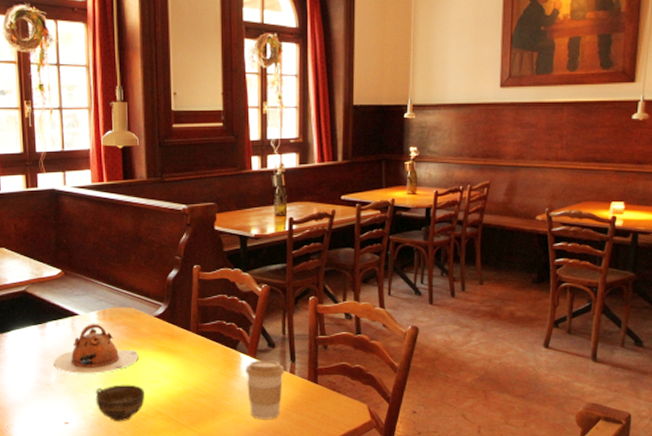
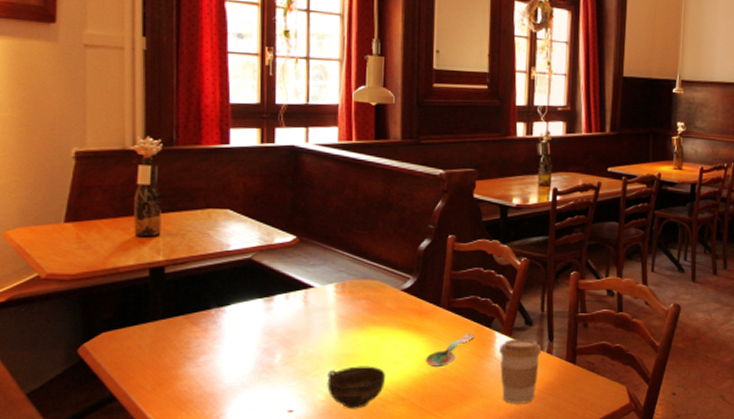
teapot: present [54,323,139,374] -> none [281,296,381,354]
spoon: none [179,355,223,386] -> present [425,333,476,368]

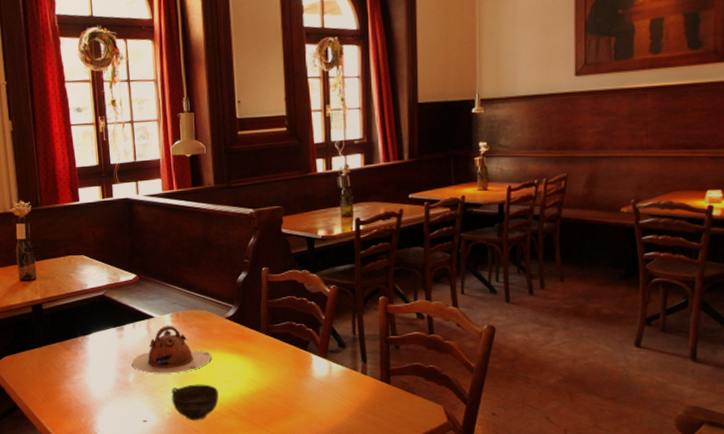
teapot: none [281,296,381,354] -> present [132,325,211,374]
spoon: present [425,333,476,368] -> none [251,355,294,386]
coffee cup: present [498,339,541,404] -> none [315,361,356,420]

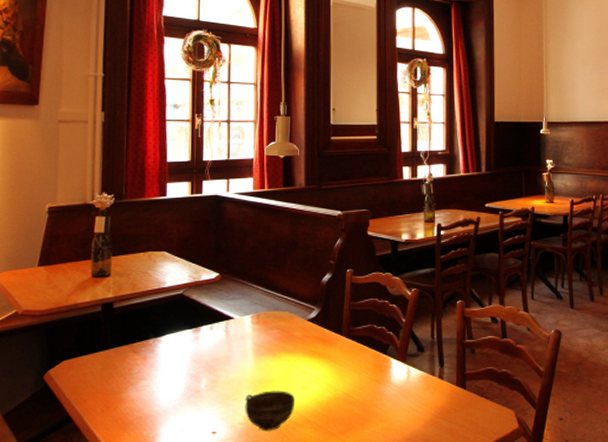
teapot: present [132,325,211,374] -> none [206,327,290,380]

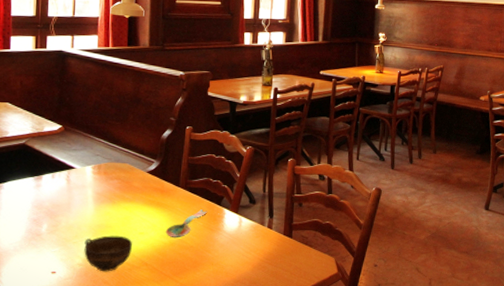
spoon: none [329,359,373,392] -> present [165,209,208,239]

